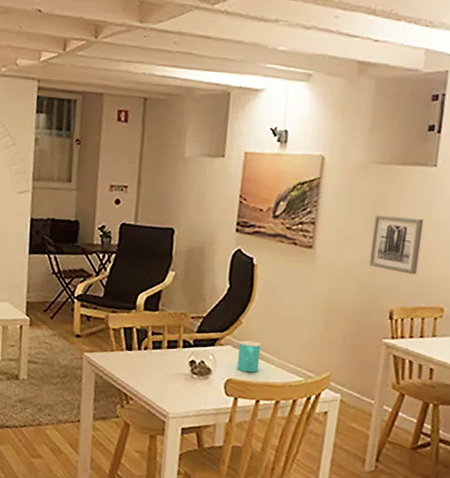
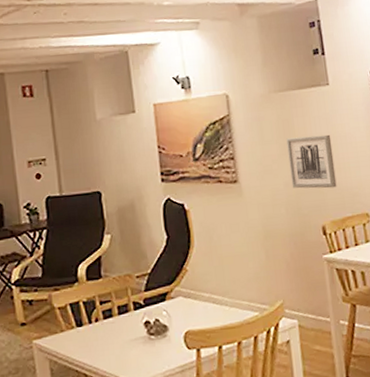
cup: present [237,340,262,373] -> none [188,286,214,321]

